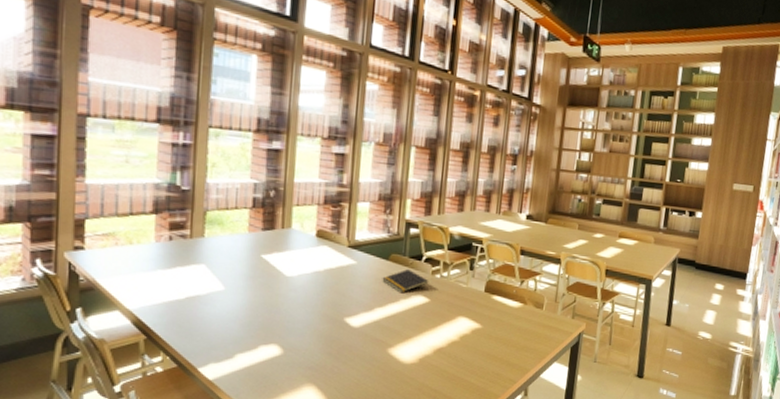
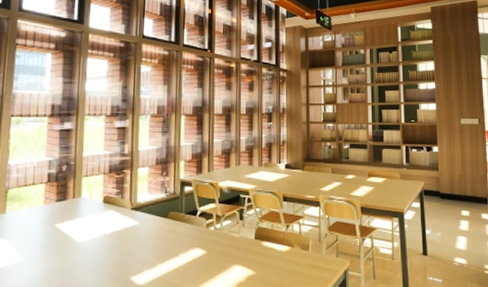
notepad: present [382,269,429,293] -> none [162,225,205,248]

